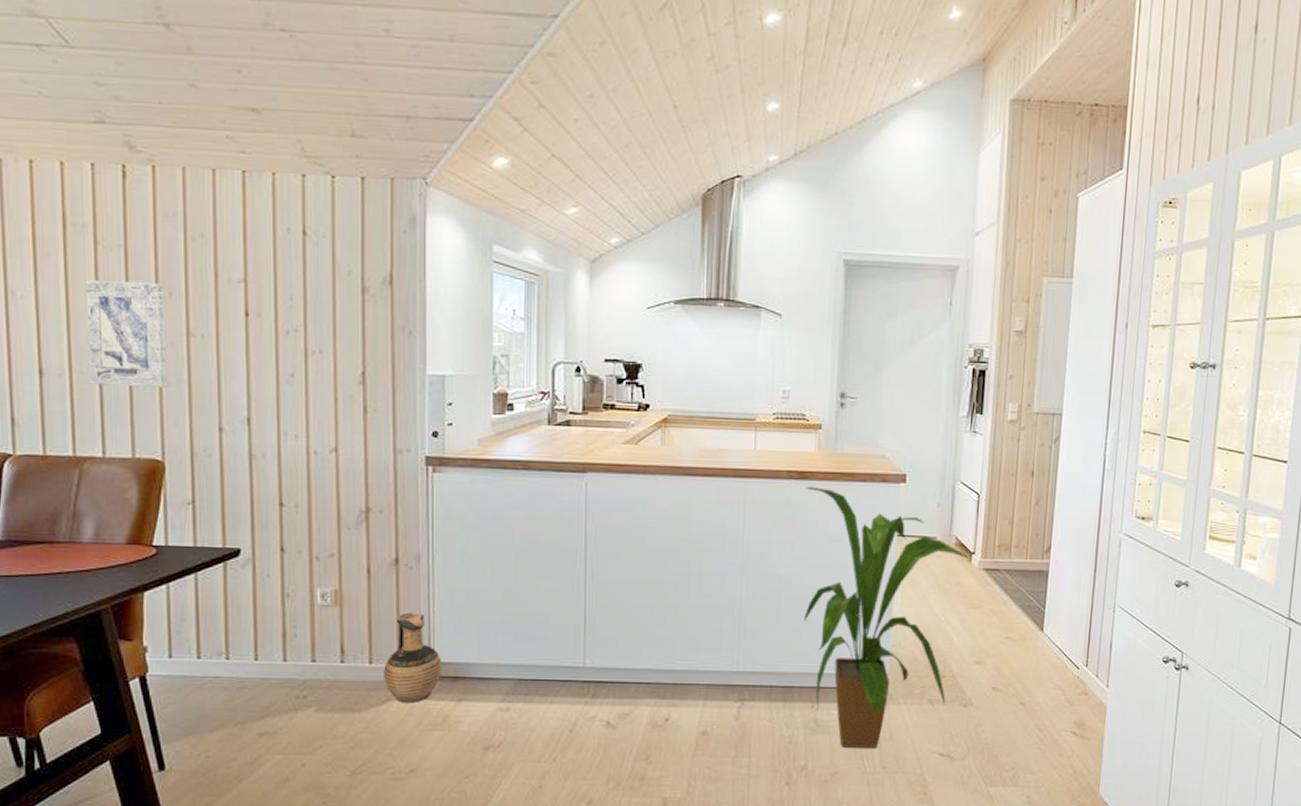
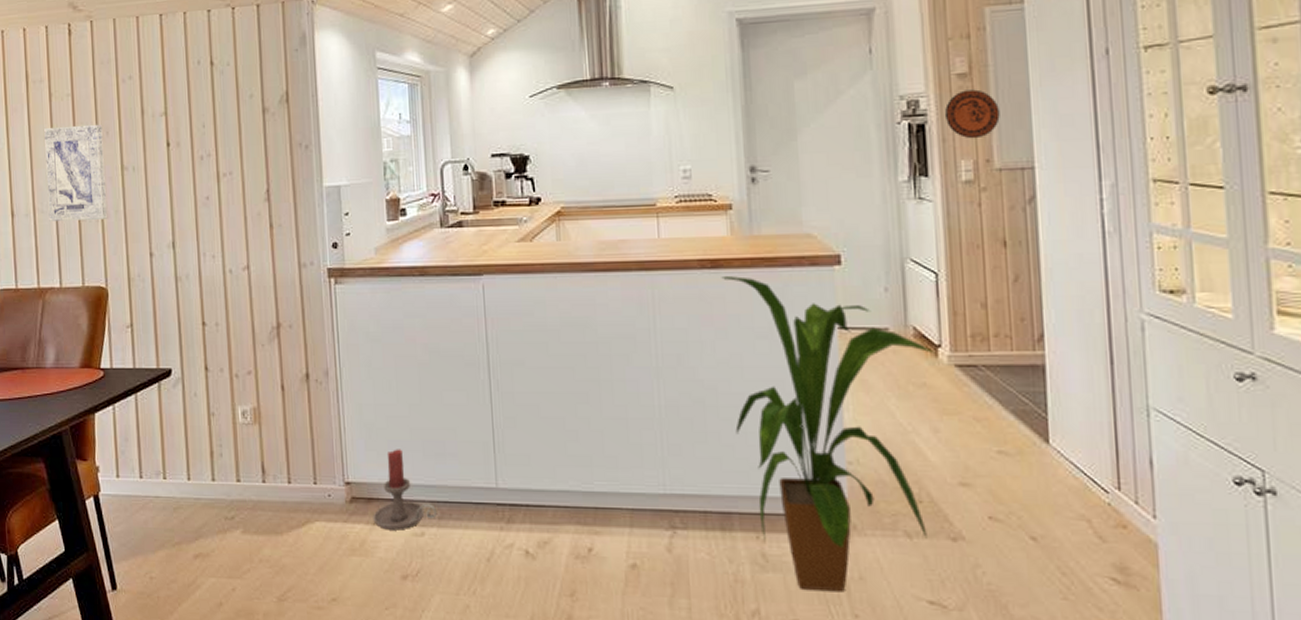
ceramic jug: present [384,612,442,704] -> none [301,430,356,527]
candle holder: none [458,631,524,706] -> present [373,449,438,530]
decorative plate: none [1001,345,1043,387] -> present [944,89,1000,139]

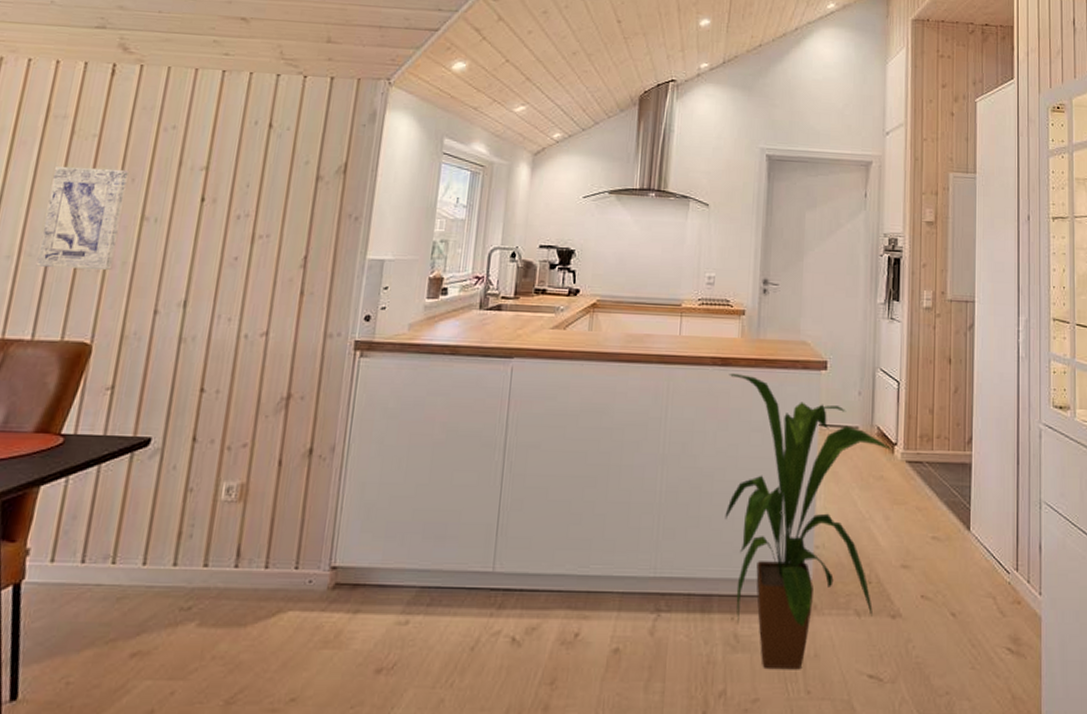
candle holder: present [373,449,438,530] -> none [355,531,427,619]
decorative plate: present [944,89,1000,139] -> none [915,235,954,275]

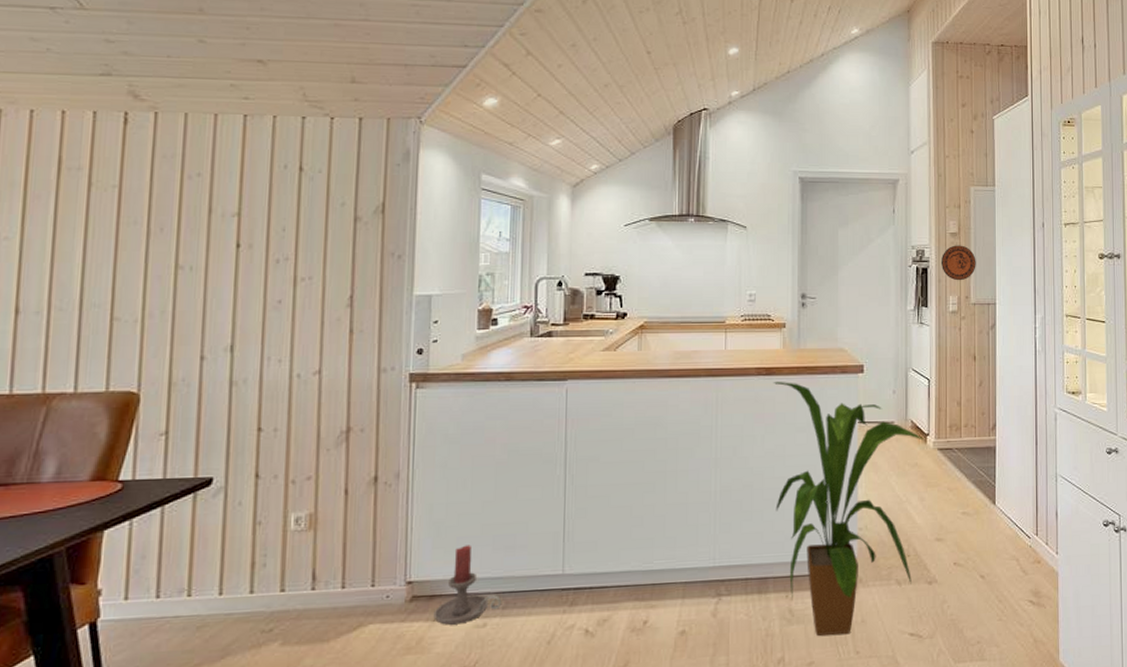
wall art: present [36,165,129,270] -> none [69,218,156,320]
candle holder: none [355,531,427,619] -> present [433,545,502,625]
decorative plate: none [915,235,954,275] -> present [940,245,976,281]

